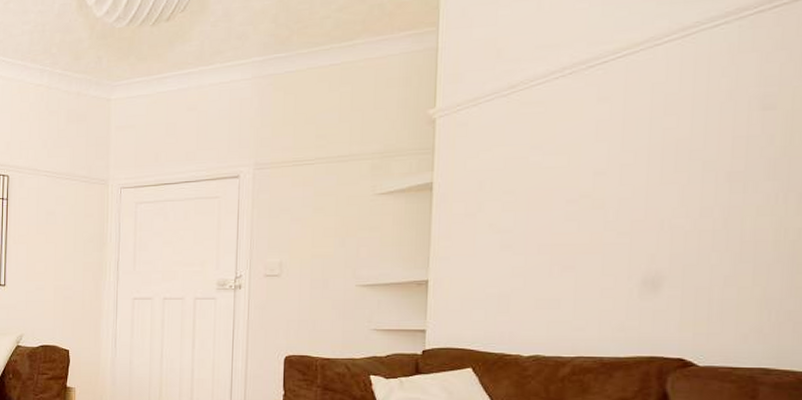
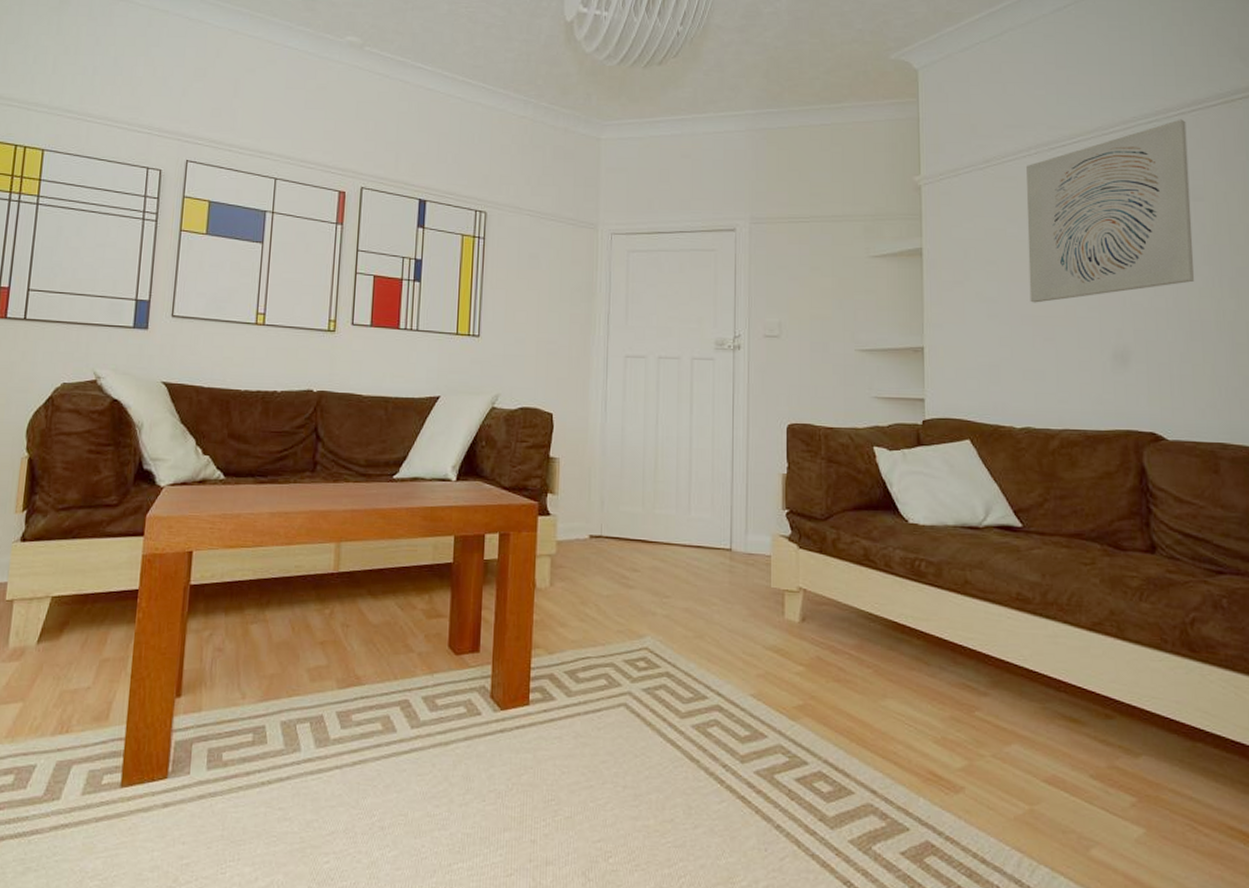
wall art: none [550,18,764,231] -> present [1026,119,1195,303]

